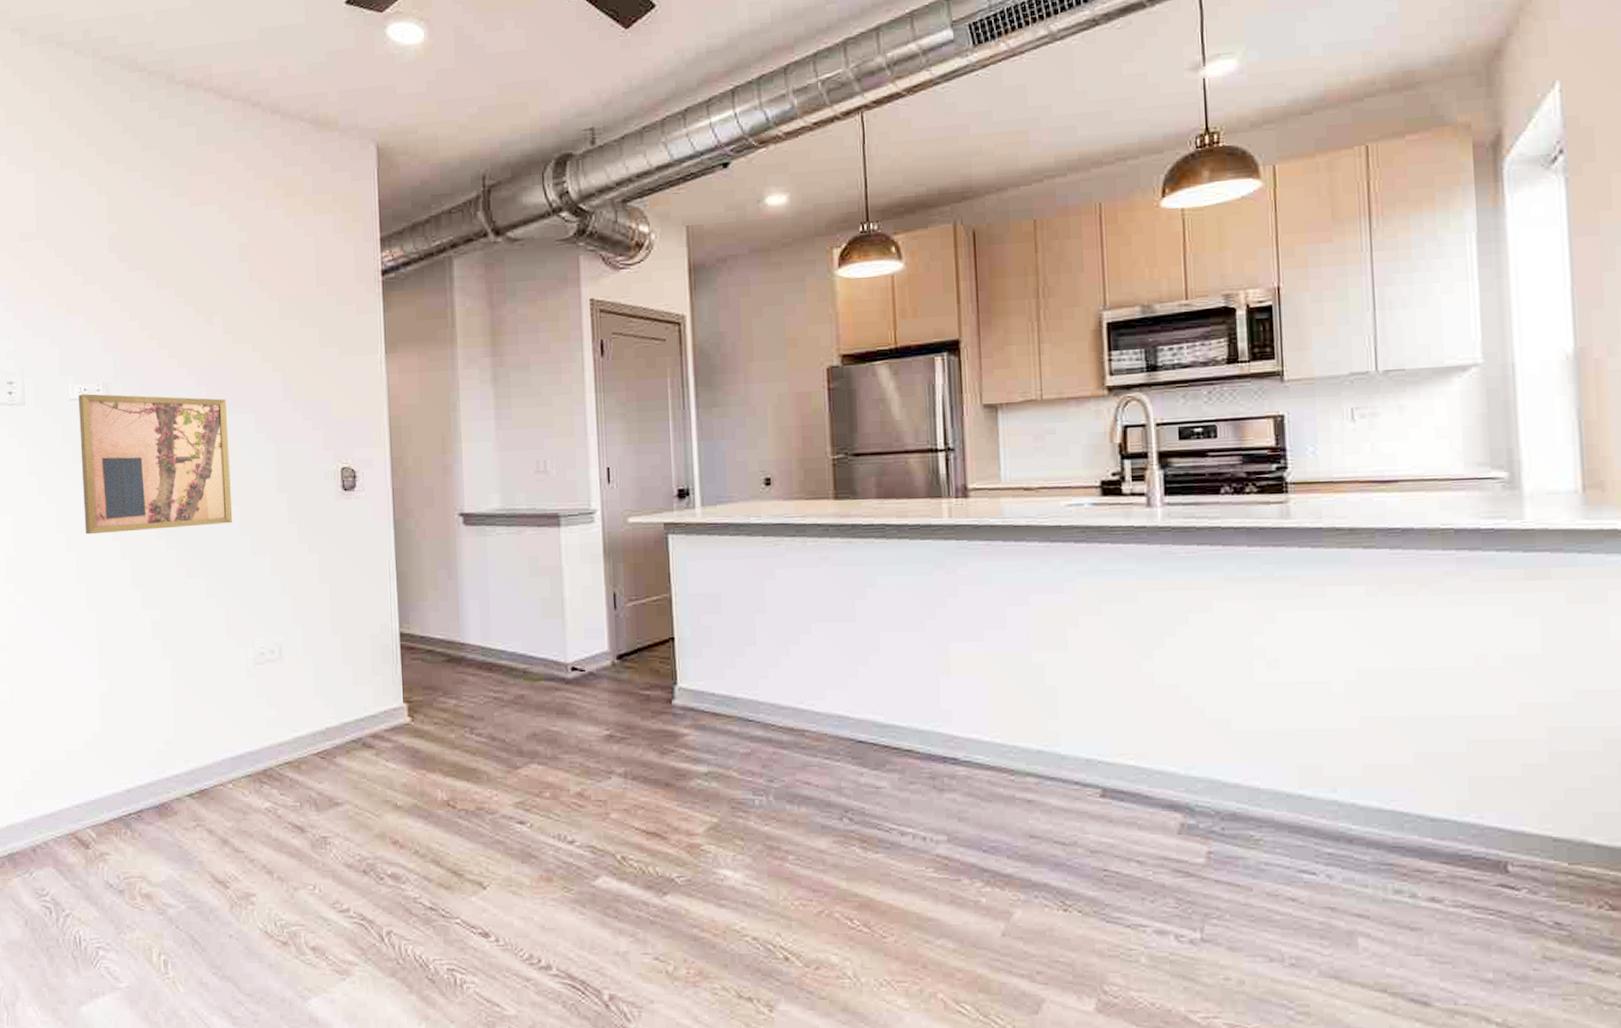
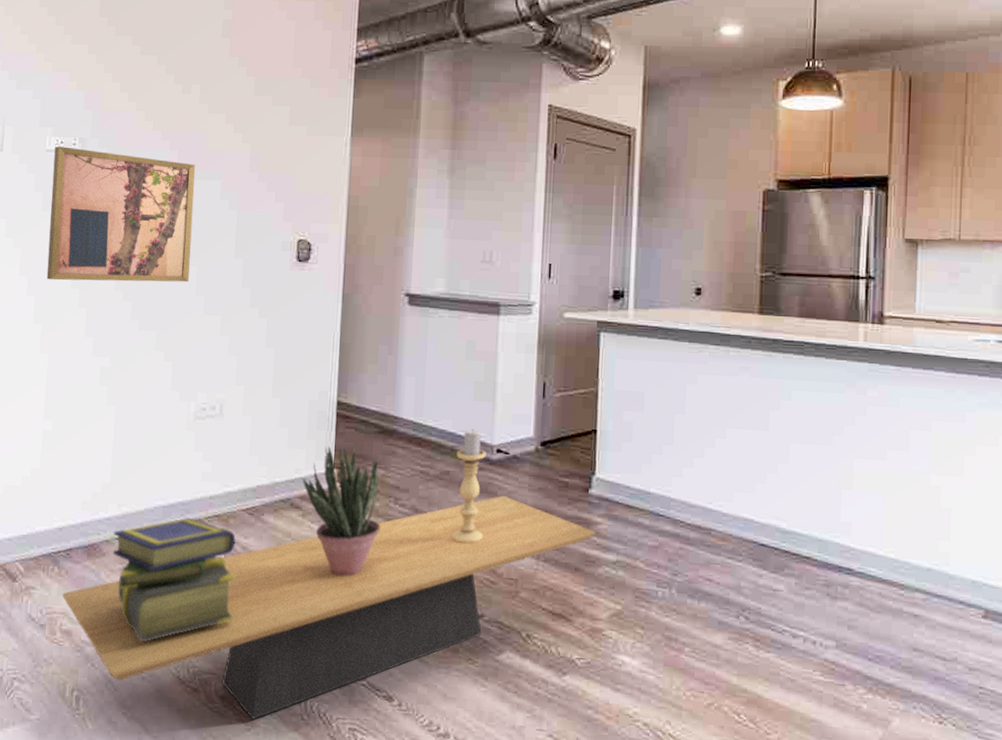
coffee table: none [138,714,683,969] -> present [62,495,596,721]
stack of books: none [183,767,316,898] -> present [112,517,236,641]
potted plant: none [373,675,458,813] -> present [303,443,380,576]
candle holder: none [530,648,566,768] -> present [452,429,486,544]

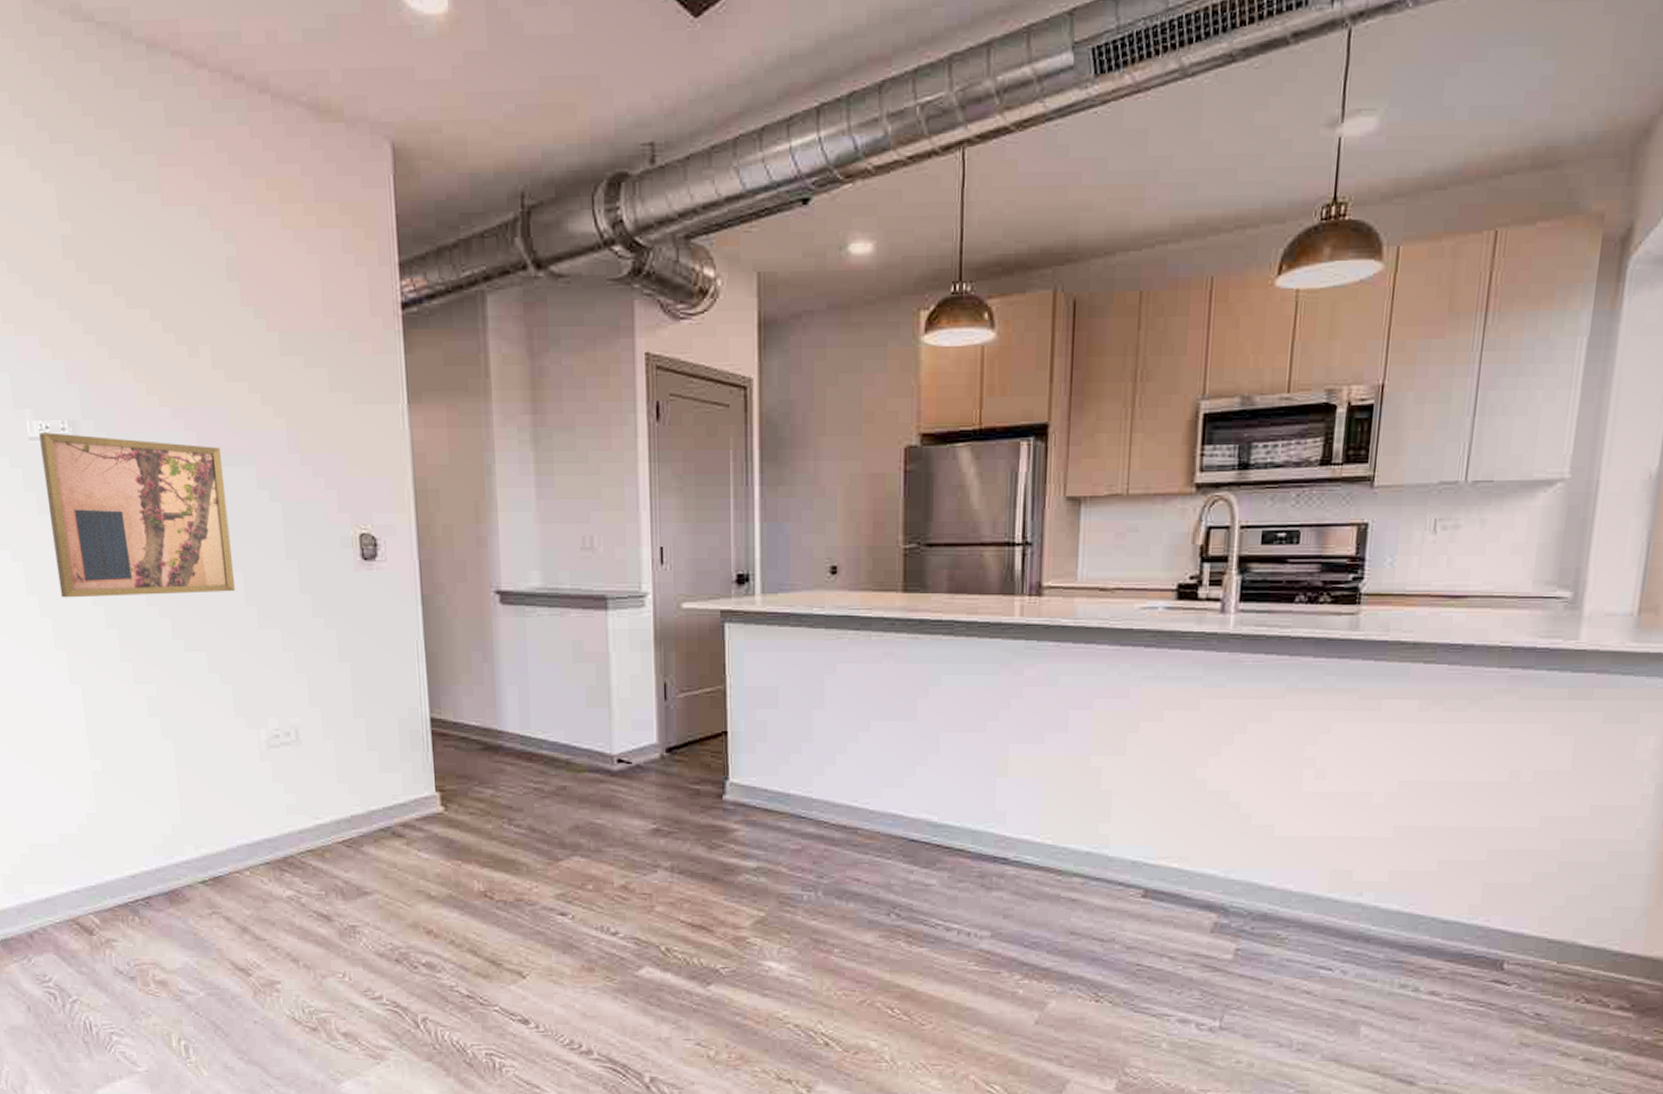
coffee table: present [62,495,596,721] -> none [148,807,733,1054]
stack of books: present [112,517,236,641] -> none [195,854,345,985]
potted plant: present [303,443,380,576] -> none [402,763,496,904]
candle holder: present [452,429,486,544] -> none [573,739,610,861]

